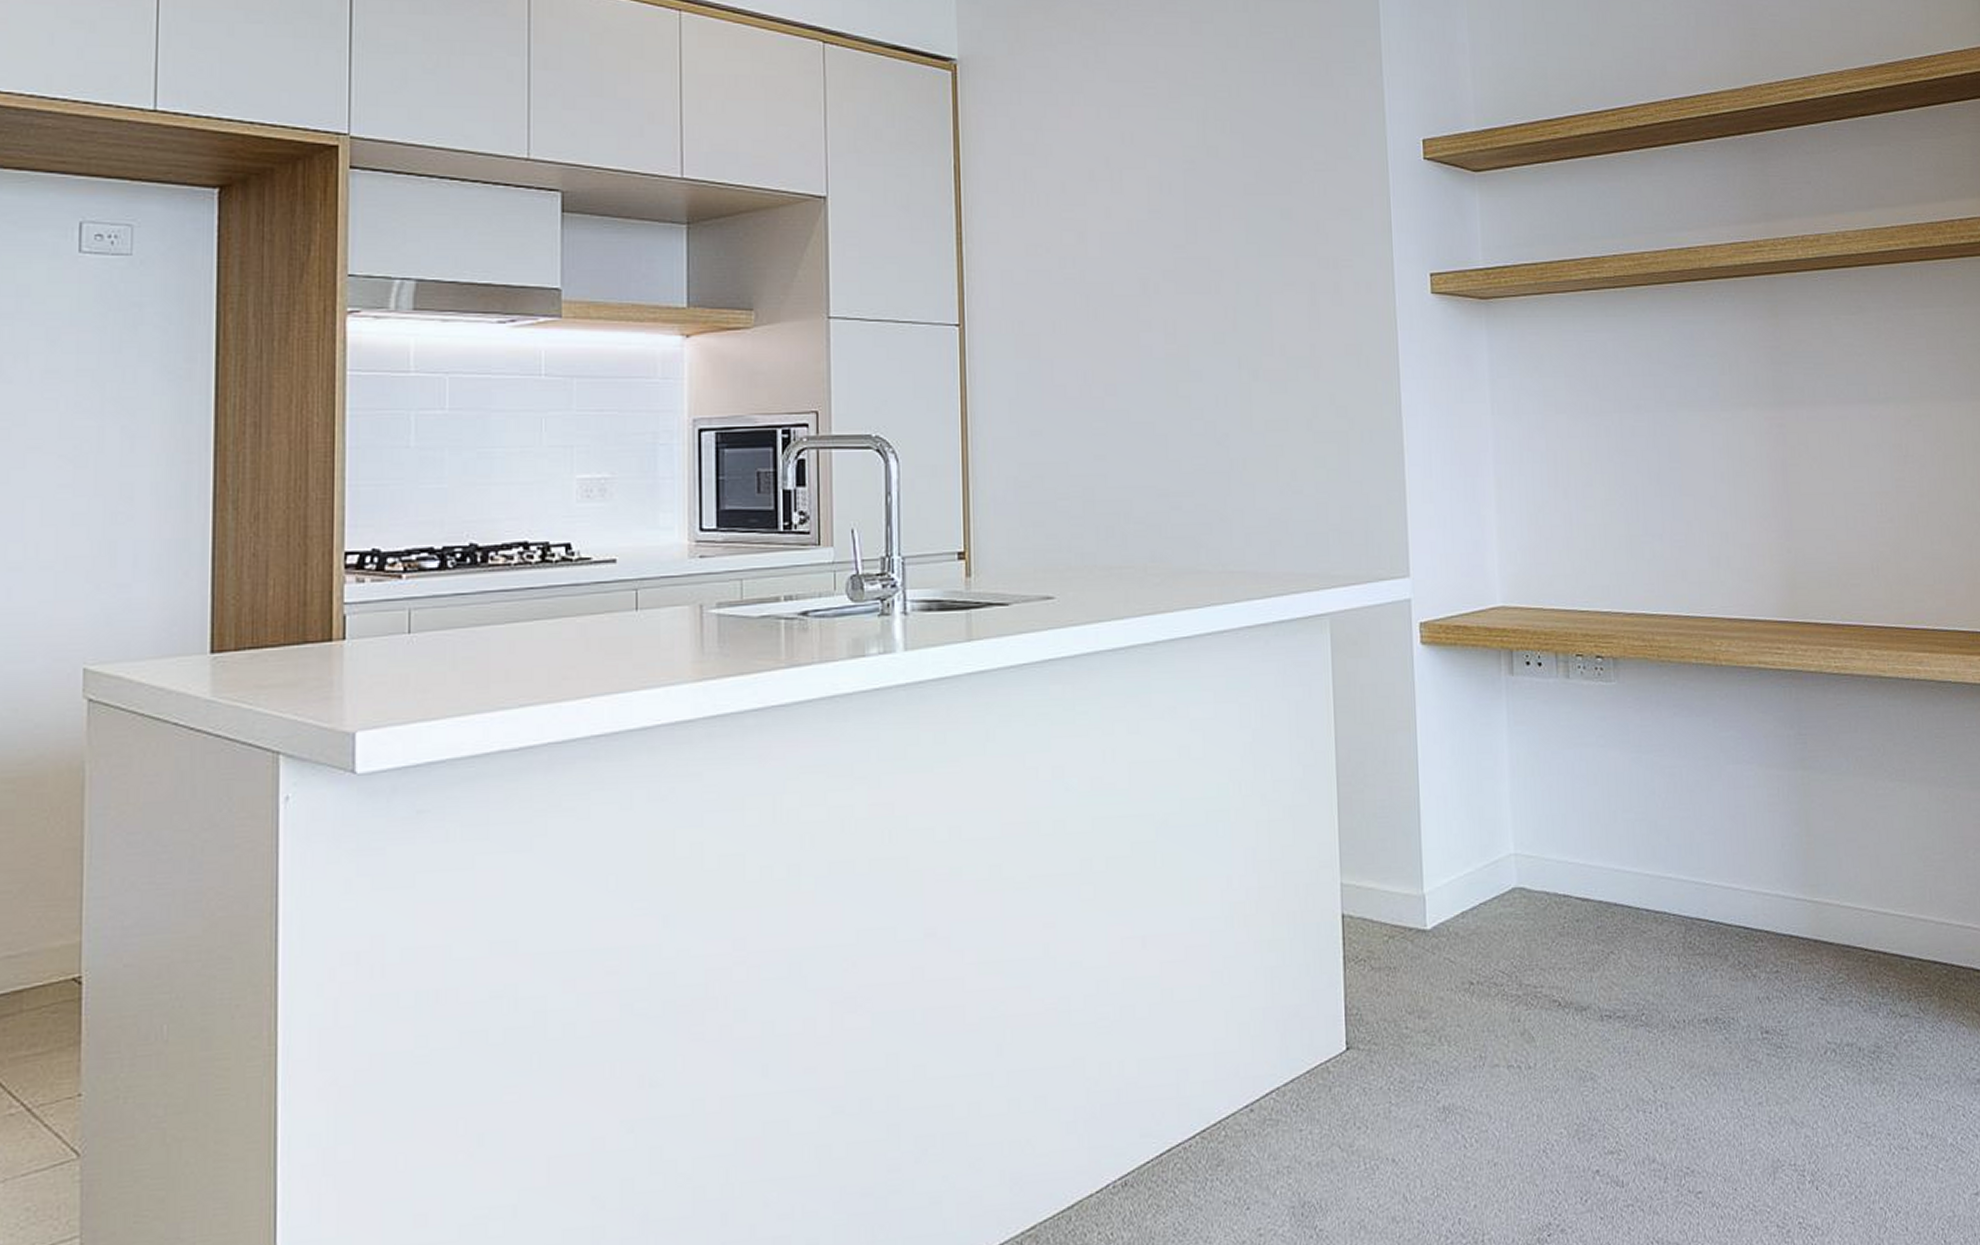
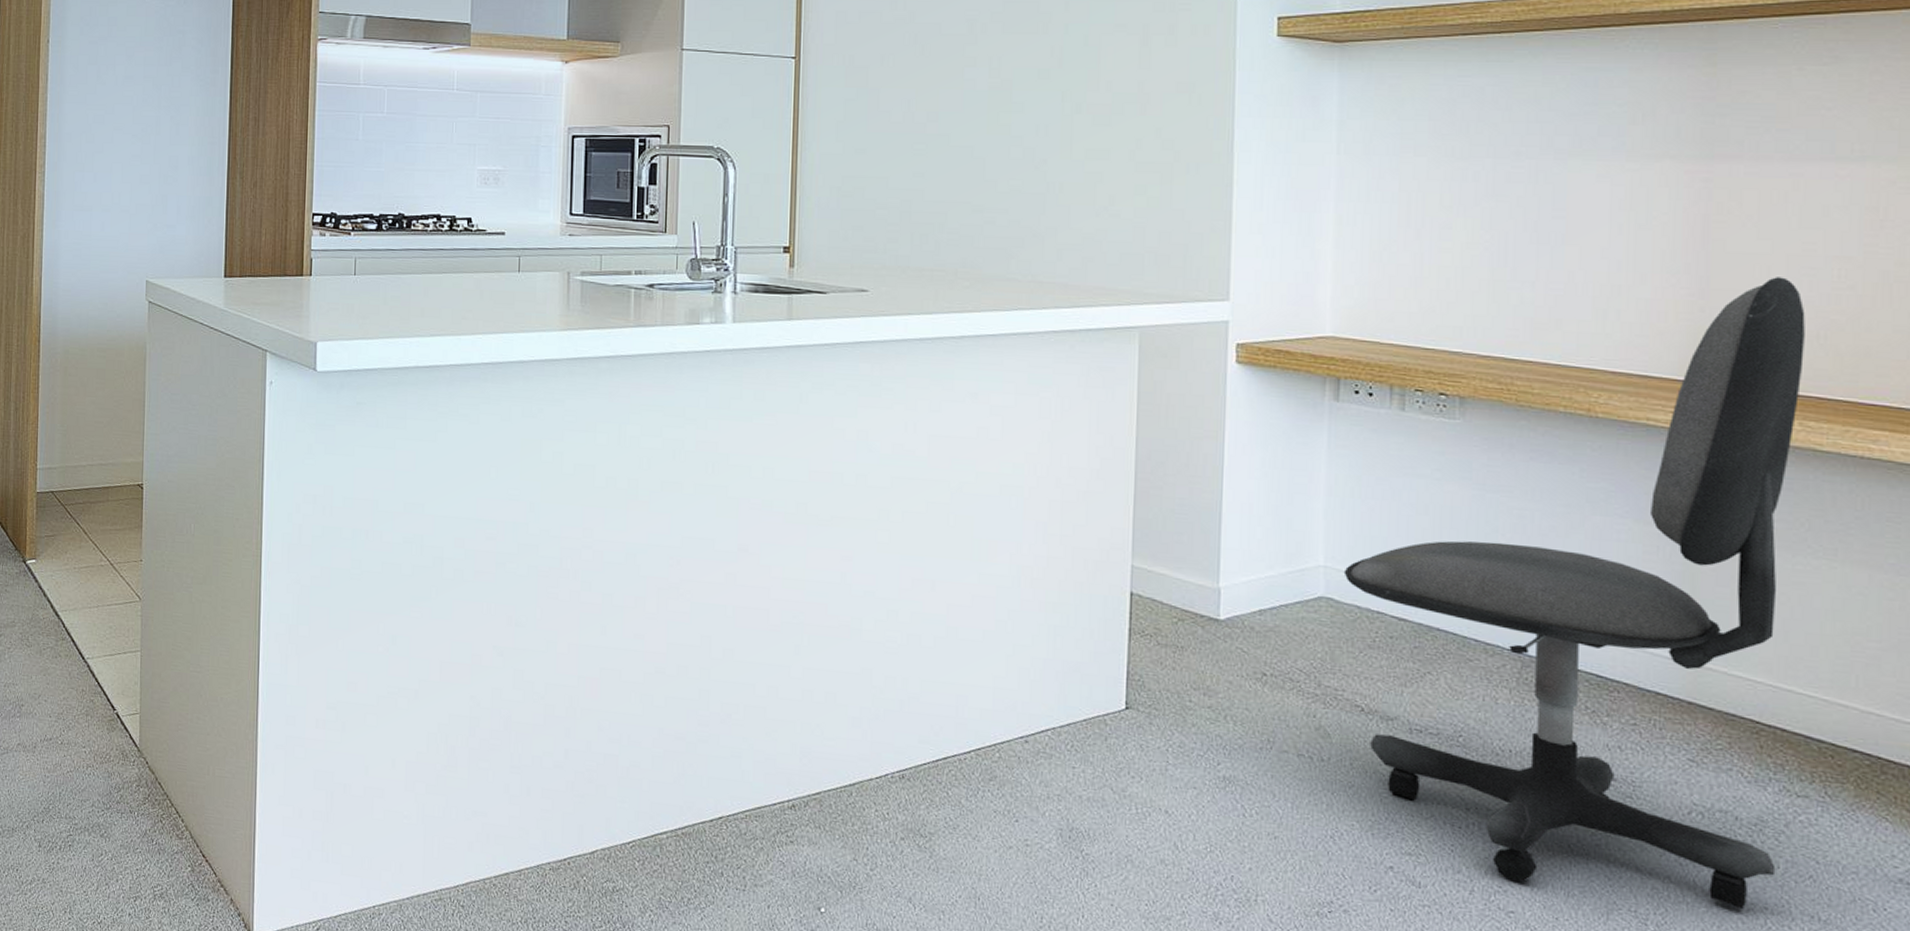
office chair: none [1532,514,1893,1160] -> present [1343,277,1805,910]

